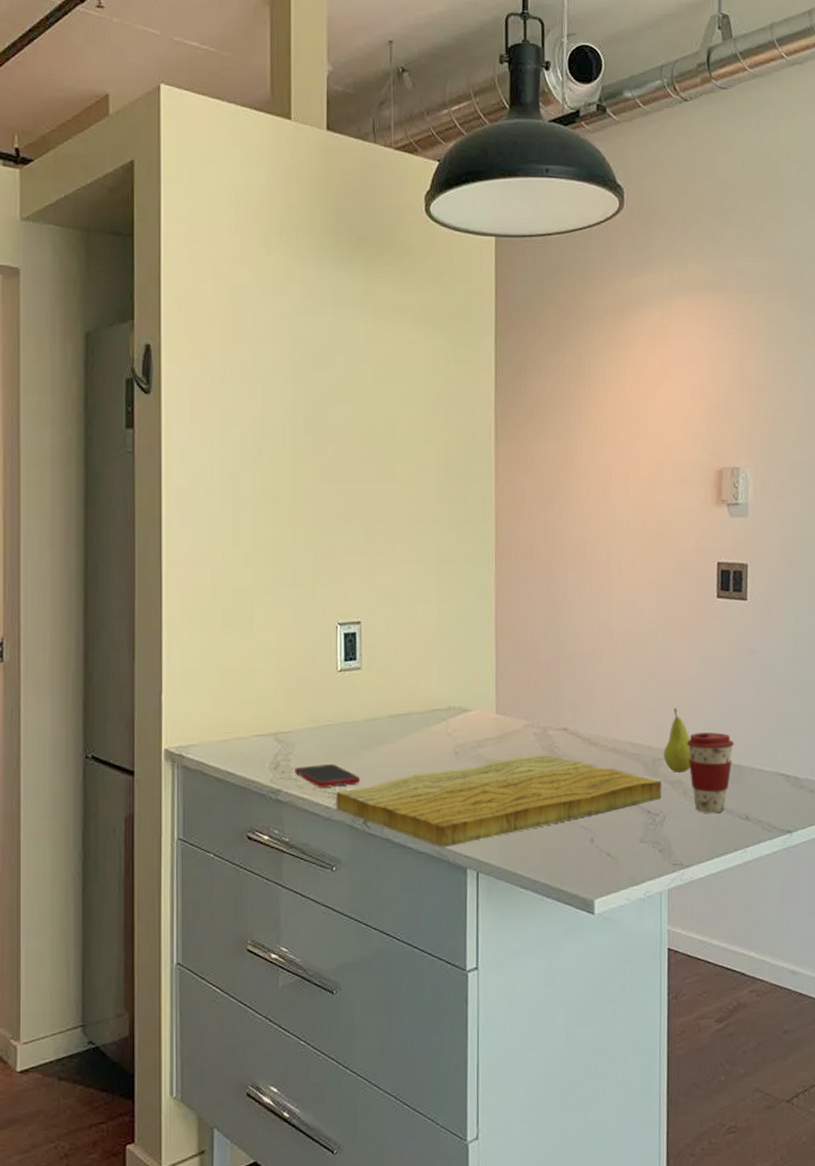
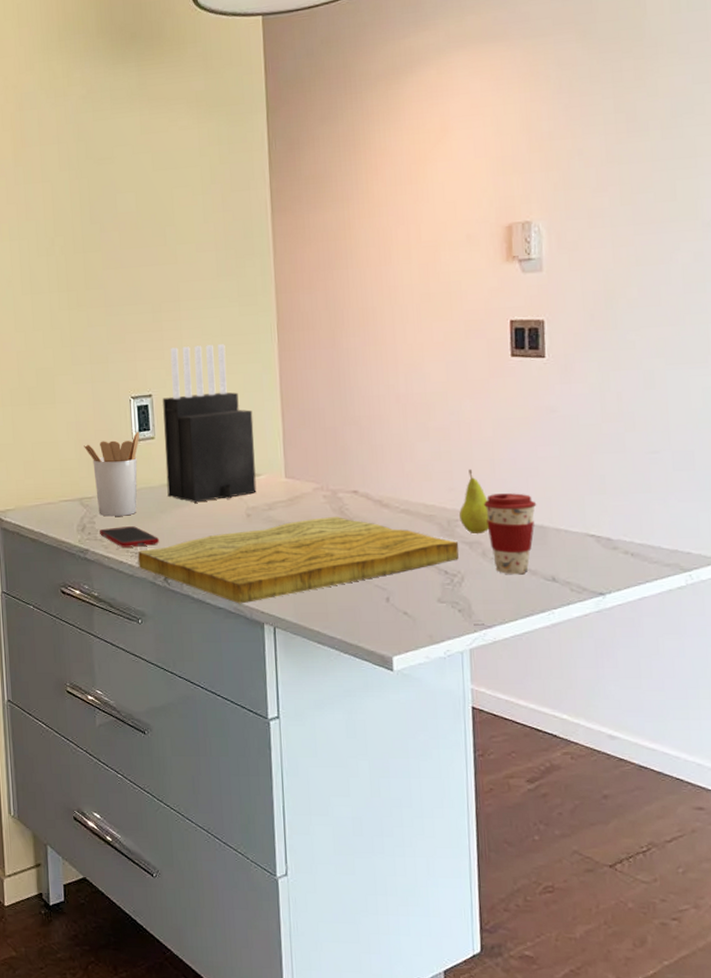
utensil holder: none [282,660,345,754] -> present [84,431,140,517]
knife block: none [371,571,466,739] -> present [162,344,257,503]

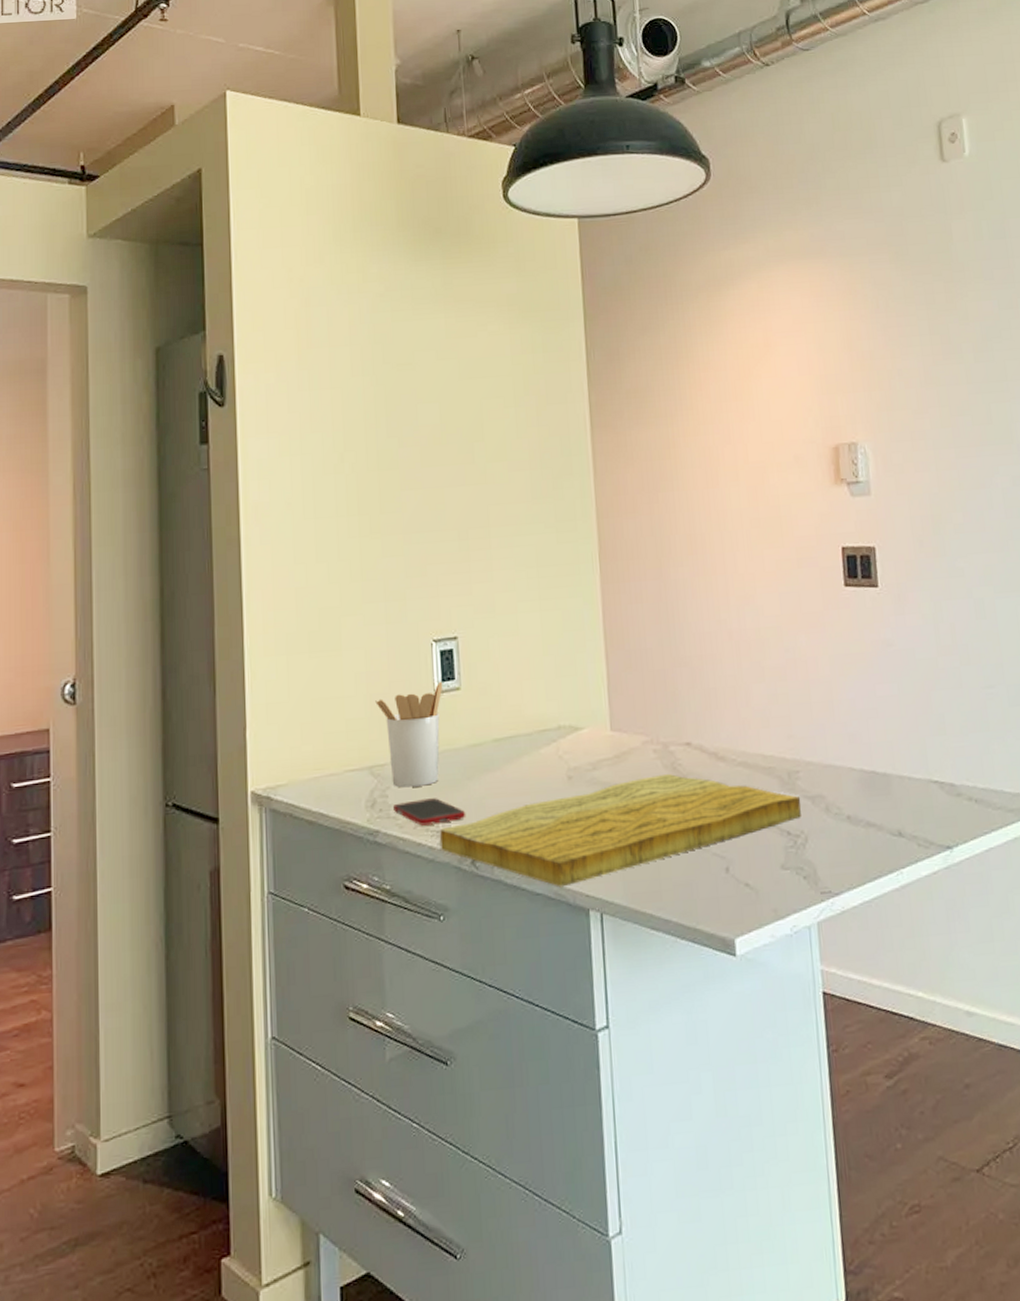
knife block: present [162,344,257,503] -> none [470,576,579,766]
fruit: present [459,468,489,535] -> none [800,712,831,787]
coffee cup: present [483,493,537,575] -> none [824,737,879,832]

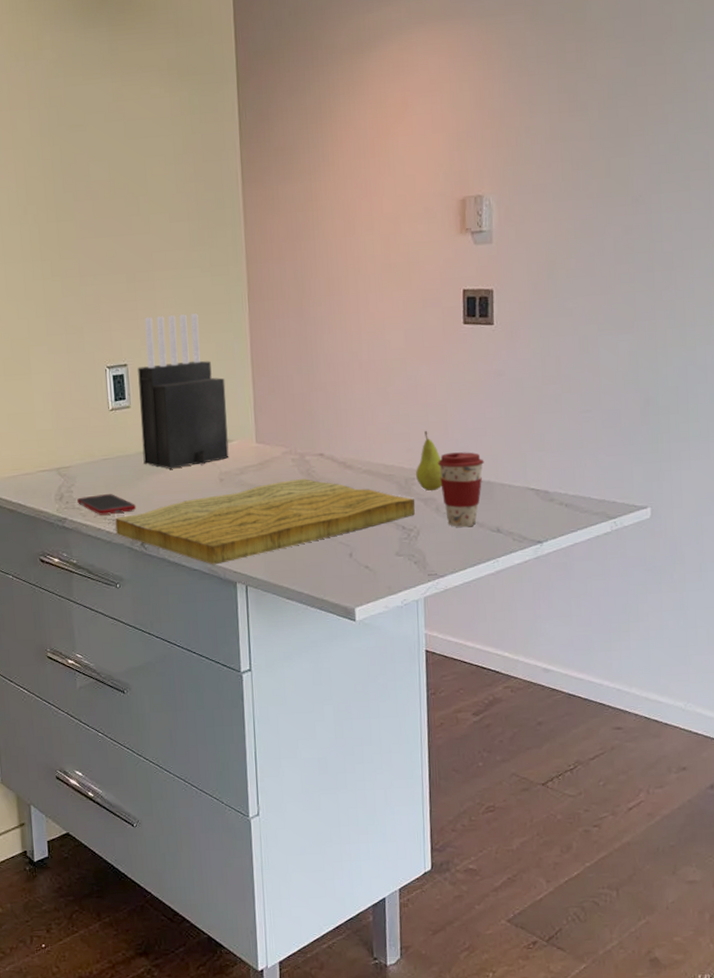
utensil holder: present [375,681,443,788] -> none [60,400,116,485]
knife block: none [470,576,579,766] -> present [137,313,229,469]
fruit: none [800,712,831,787] -> present [416,430,442,492]
coffee cup: none [824,737,879,832] -> present [437,452,485,528]

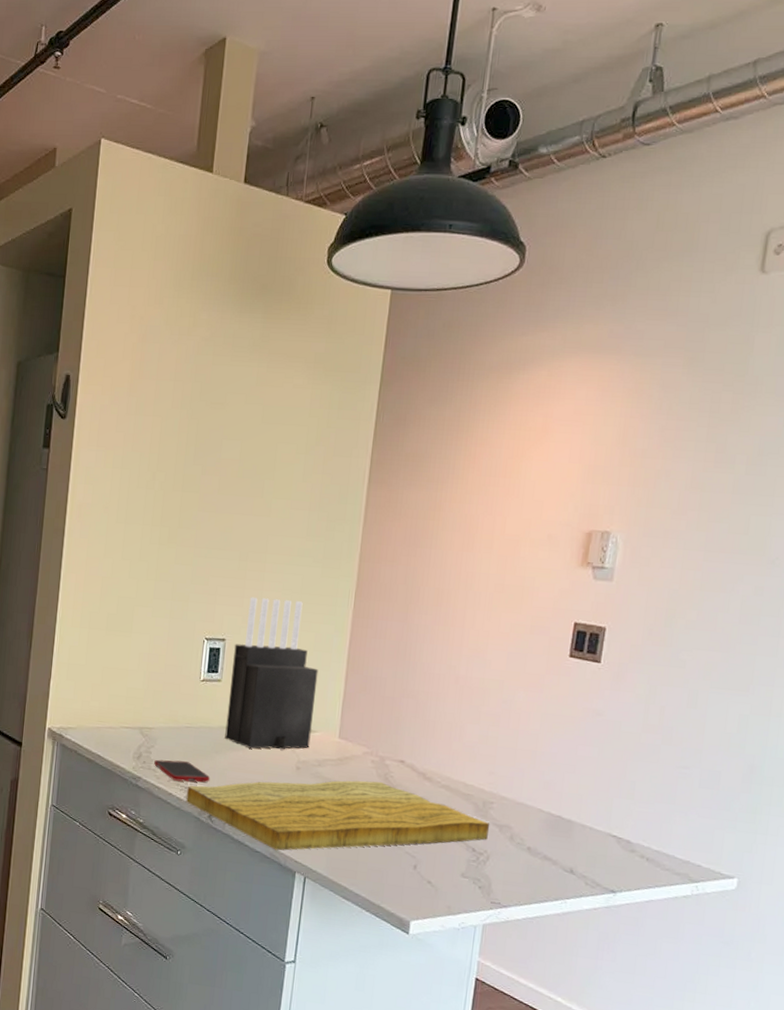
fruit: present [416,430,442,492] -> none [495,756,524,820]
coffee cup: present [437,452,485,528] -> none [519,783,569,862]

